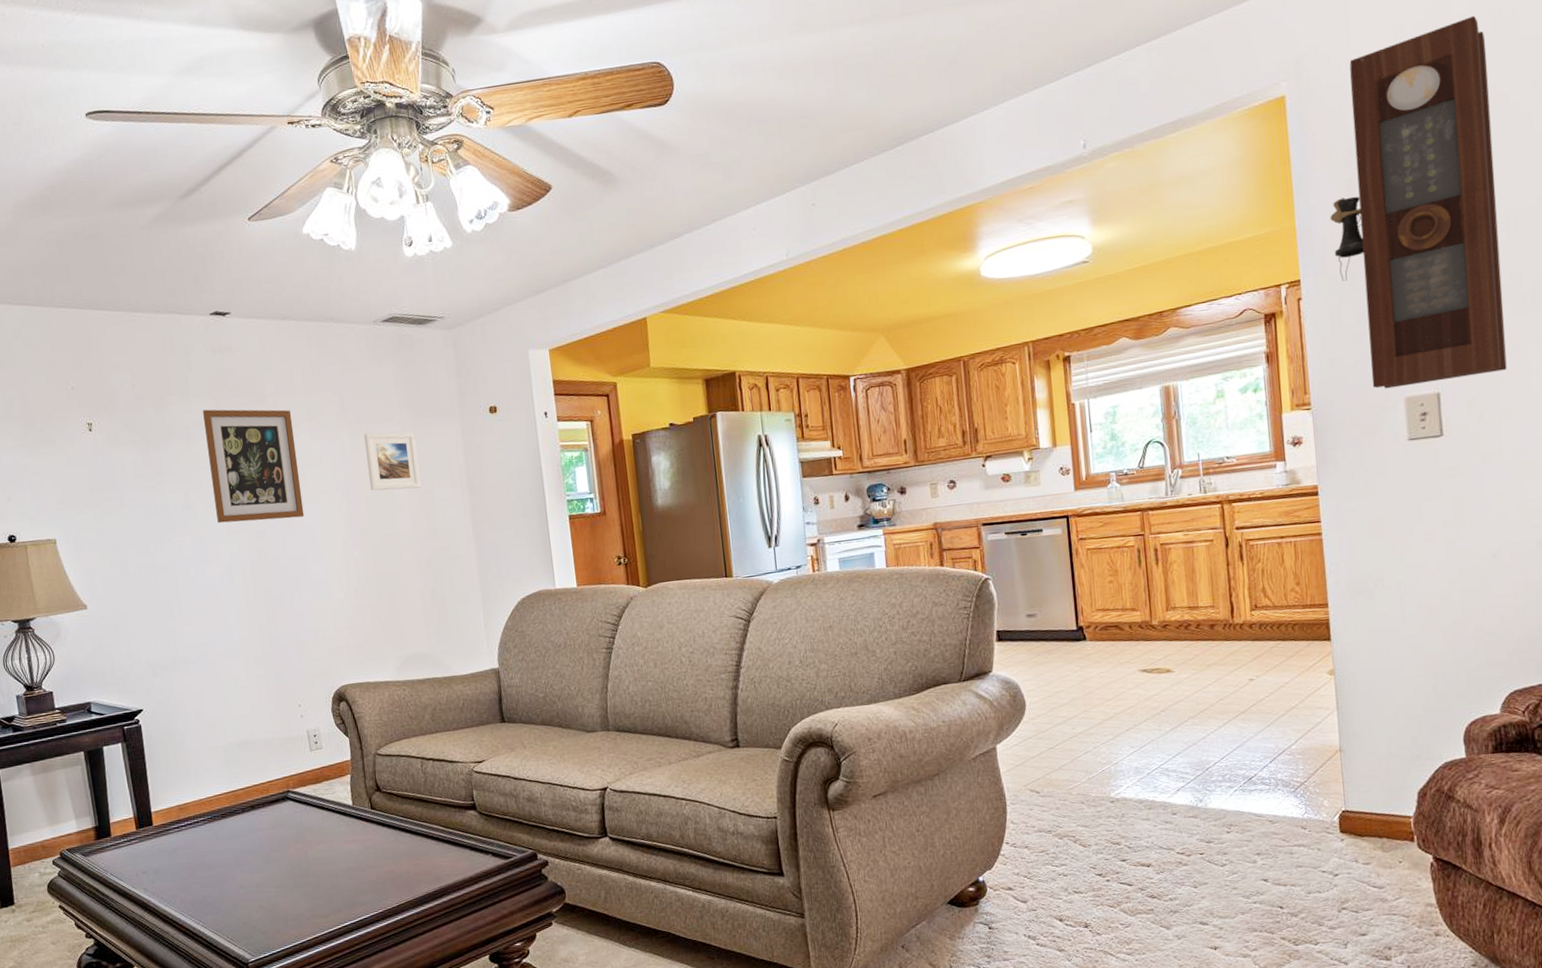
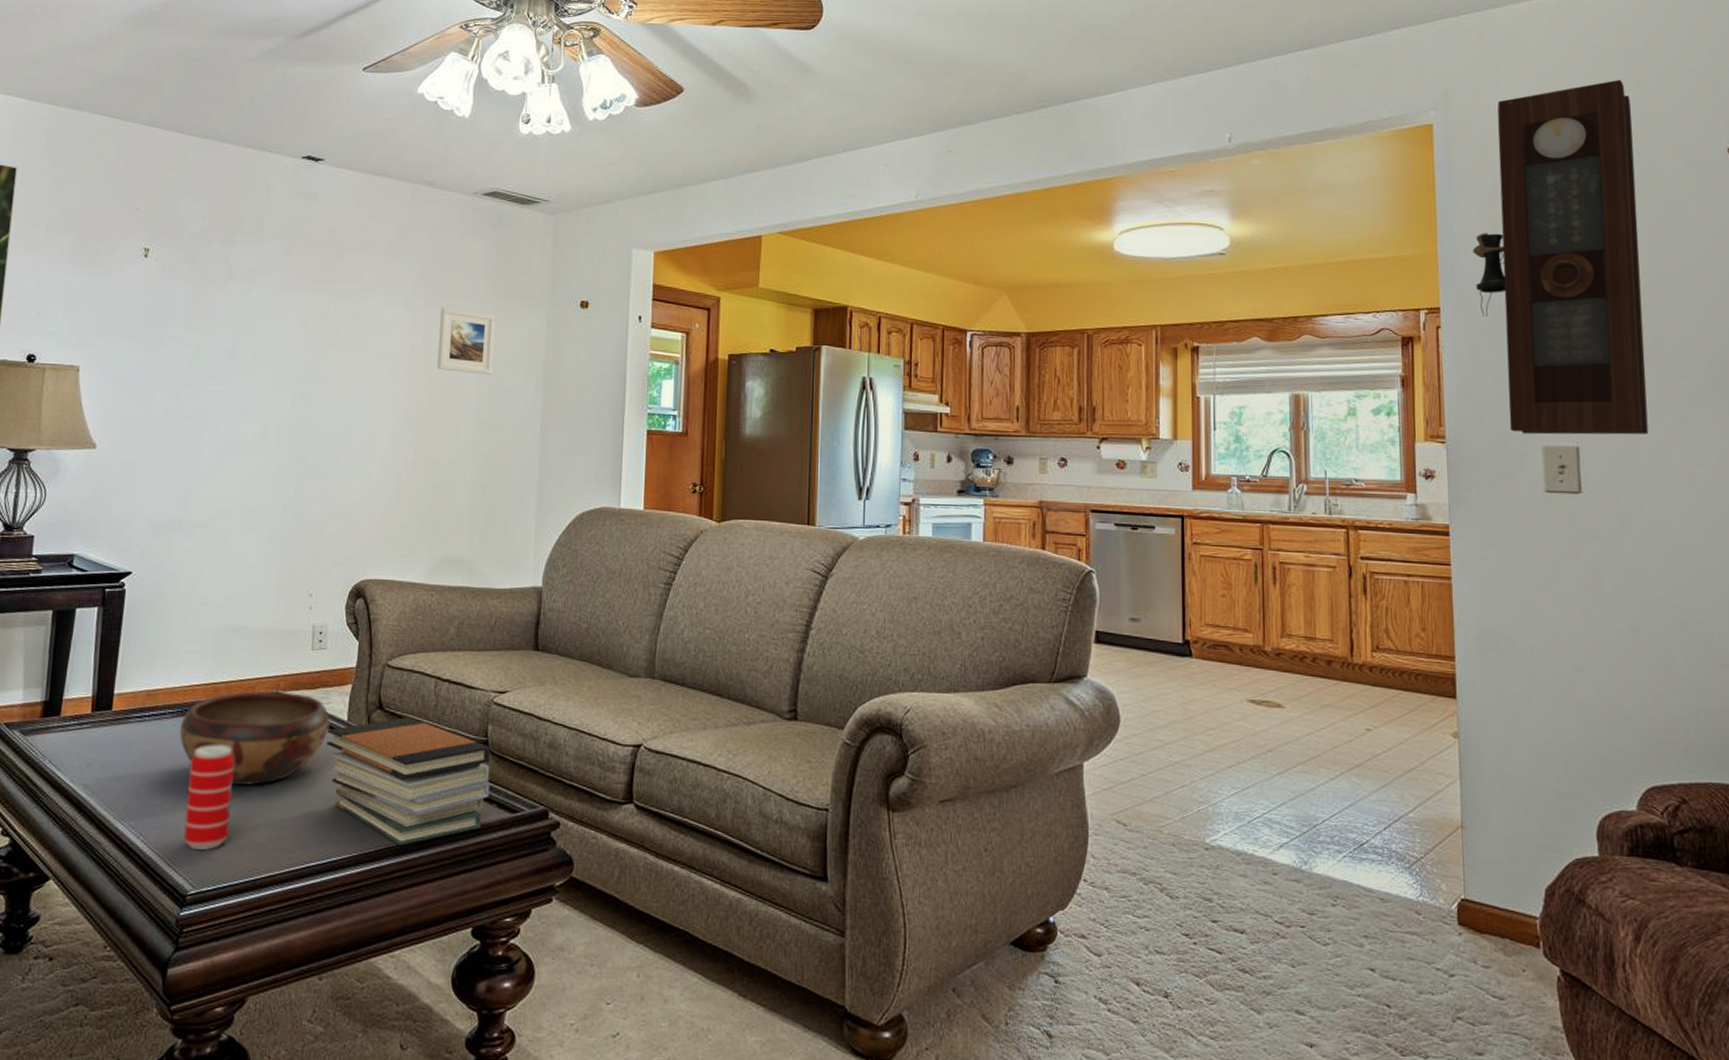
wall art: present [203,409,305,524] -> none [262,255,368,386]
decorative bowl: none [212,788,339,870] -> present [179,691,330,786]
beverage can: none [227,840,273,926] -> present [183,745,234,850]
book stack: none [337,794,484,899] -> present [327,717,490,845]

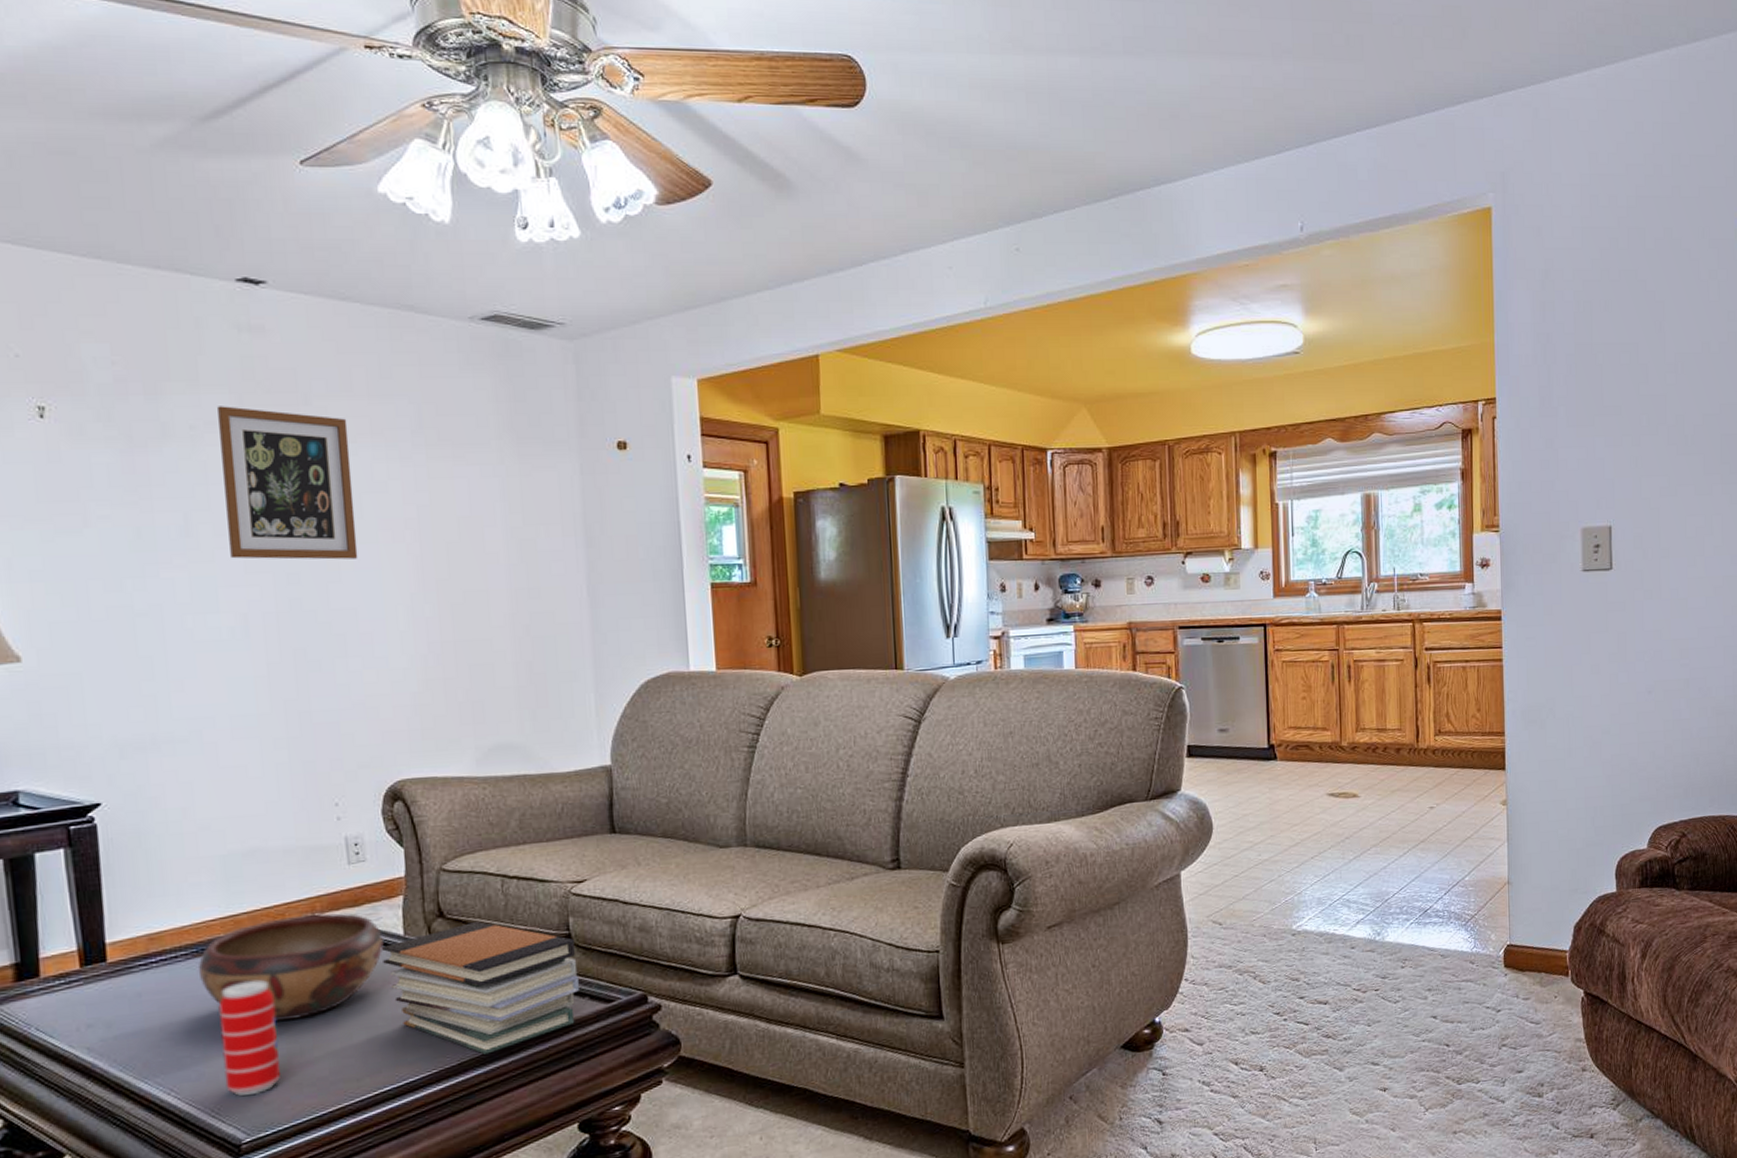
wall art: none [262,255,368,386] -> present [217,406,358,560]
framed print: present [437,307,496,375] -> none [447,458,522,535]
pendulum clock: present [1472,79,1649,435] -> none [1525,156,1669,518]

